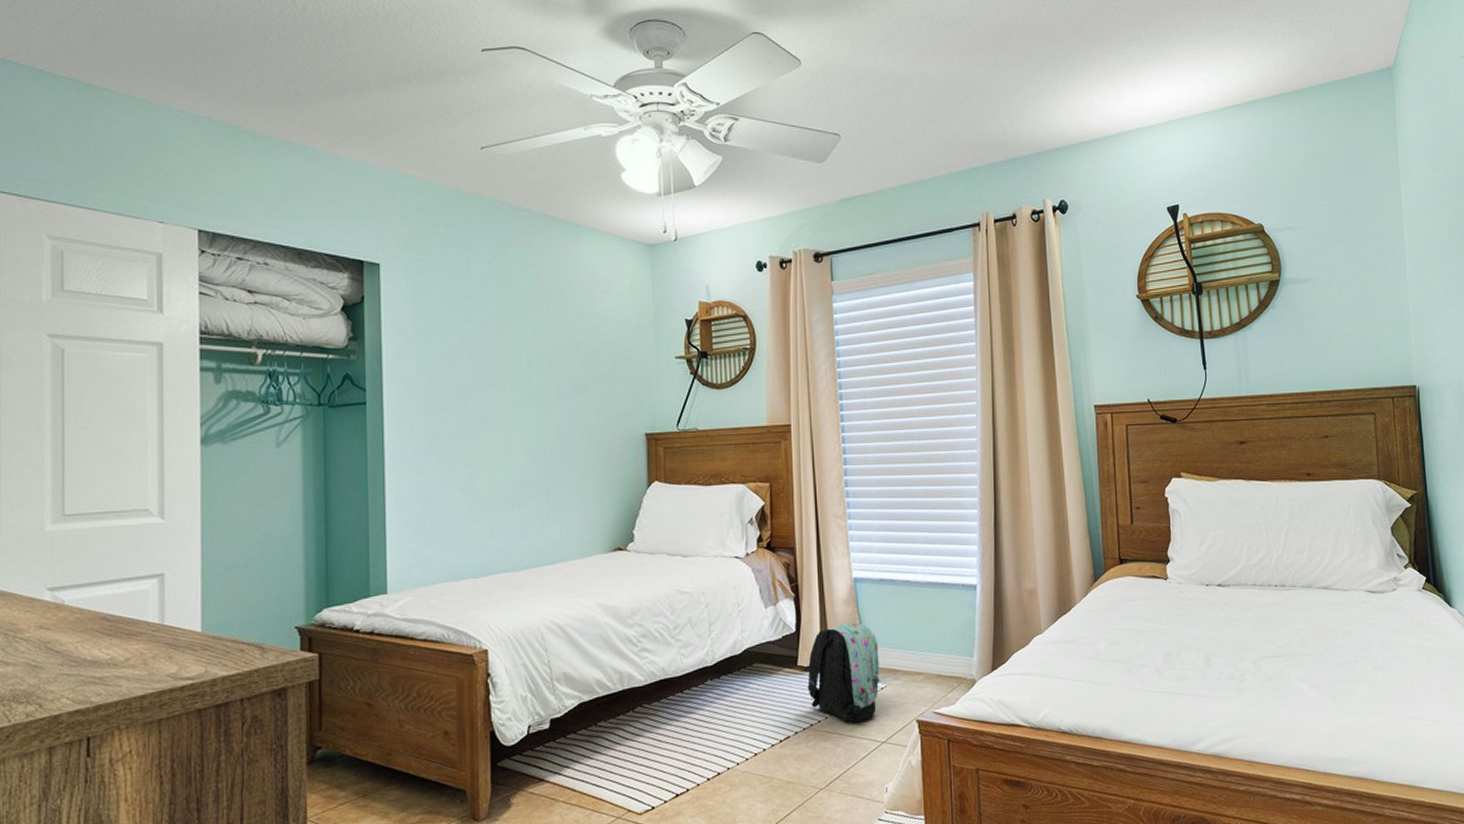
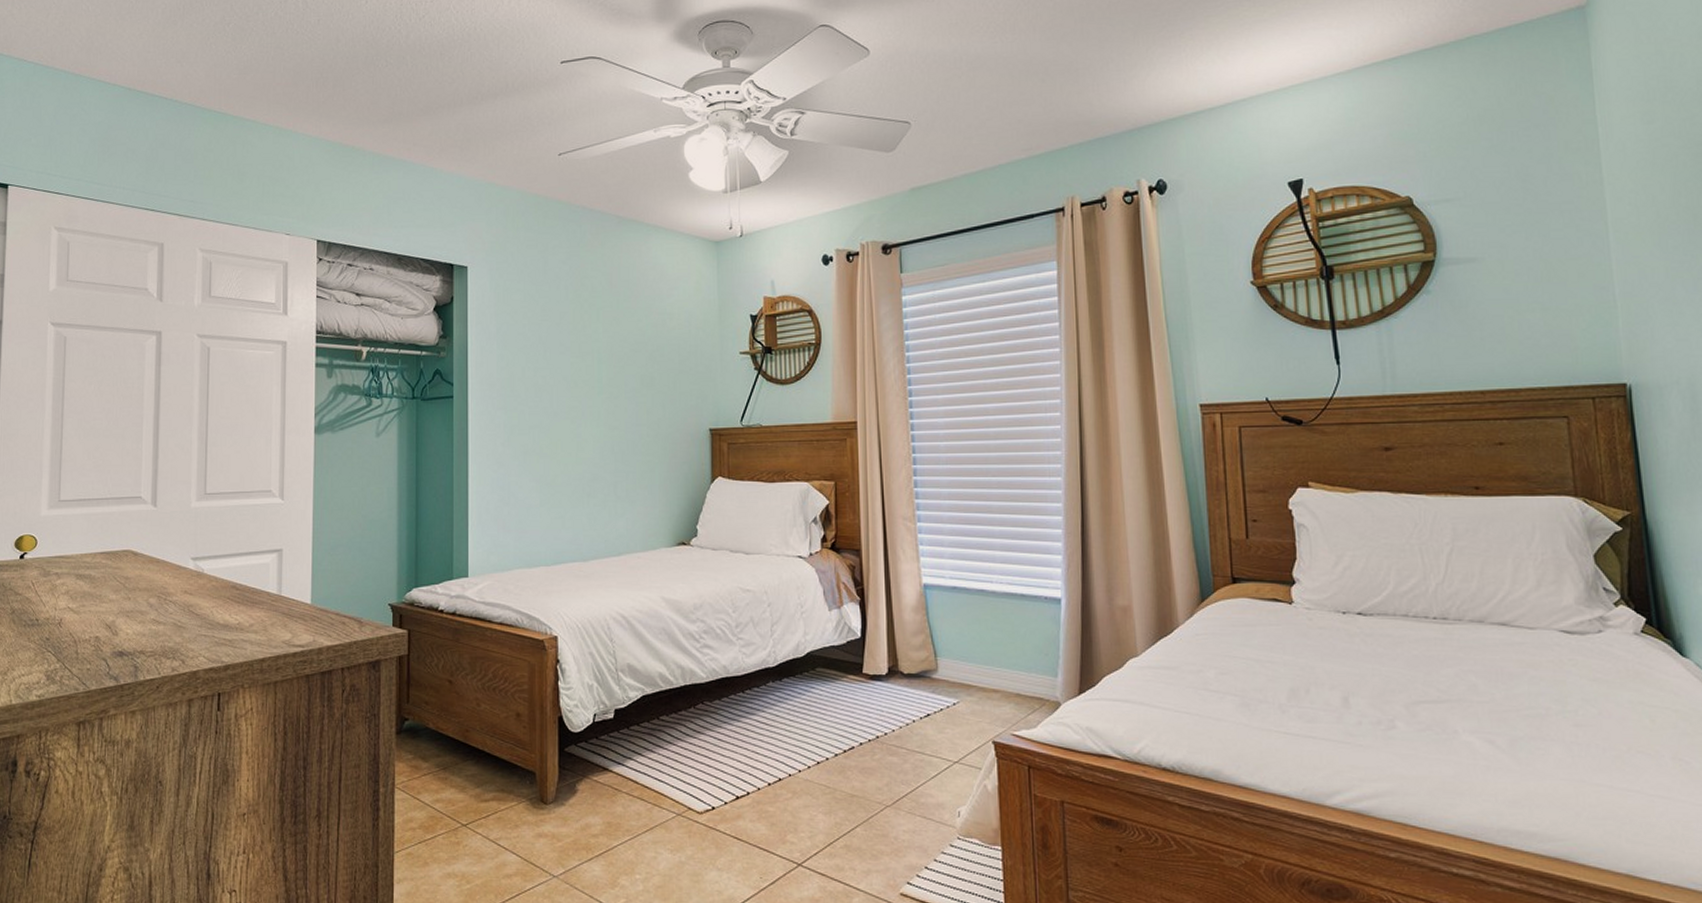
backpack: present [807,621,881,723] -> none [873,630,953,739]

